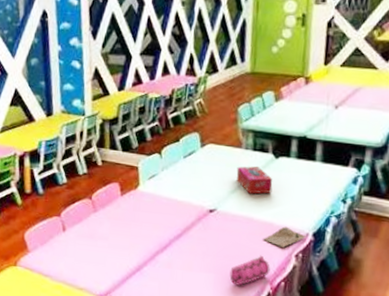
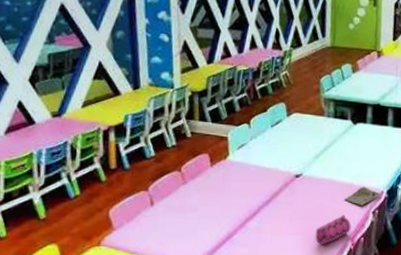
tissue box: present [236,166,273,194] -> none [319,132,352,158]

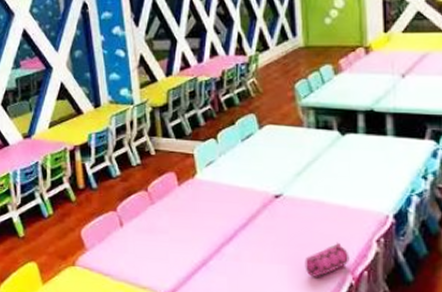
map: present [344,186,382,206] -> none [338,209,387,232]

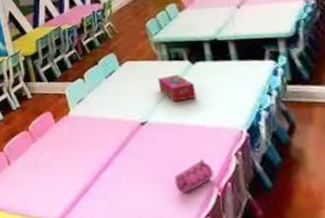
tissue box: none [300,146,342,176] -> present [157,75,197,102]

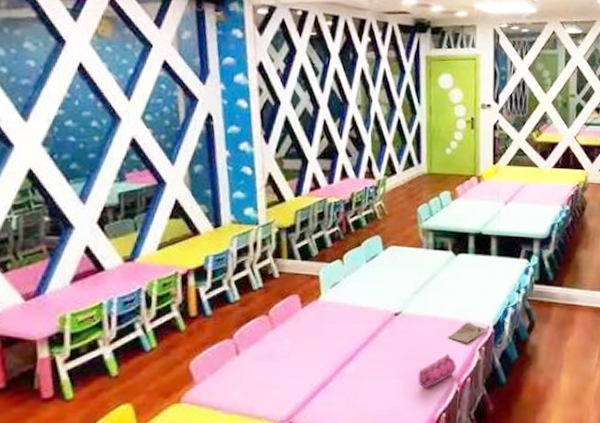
tissue box: present [157,75,197,102] -> none [419,265,454,293]
map: none [199,127,241,148] -> present [448,322,488,343]

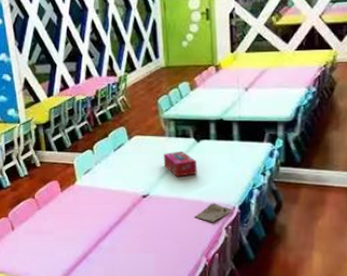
pencil case: present [418,353,456,388] -> none [168,231,204,261]
tissue box: none [419,265,454,293] -> present [163,152,197,177]

